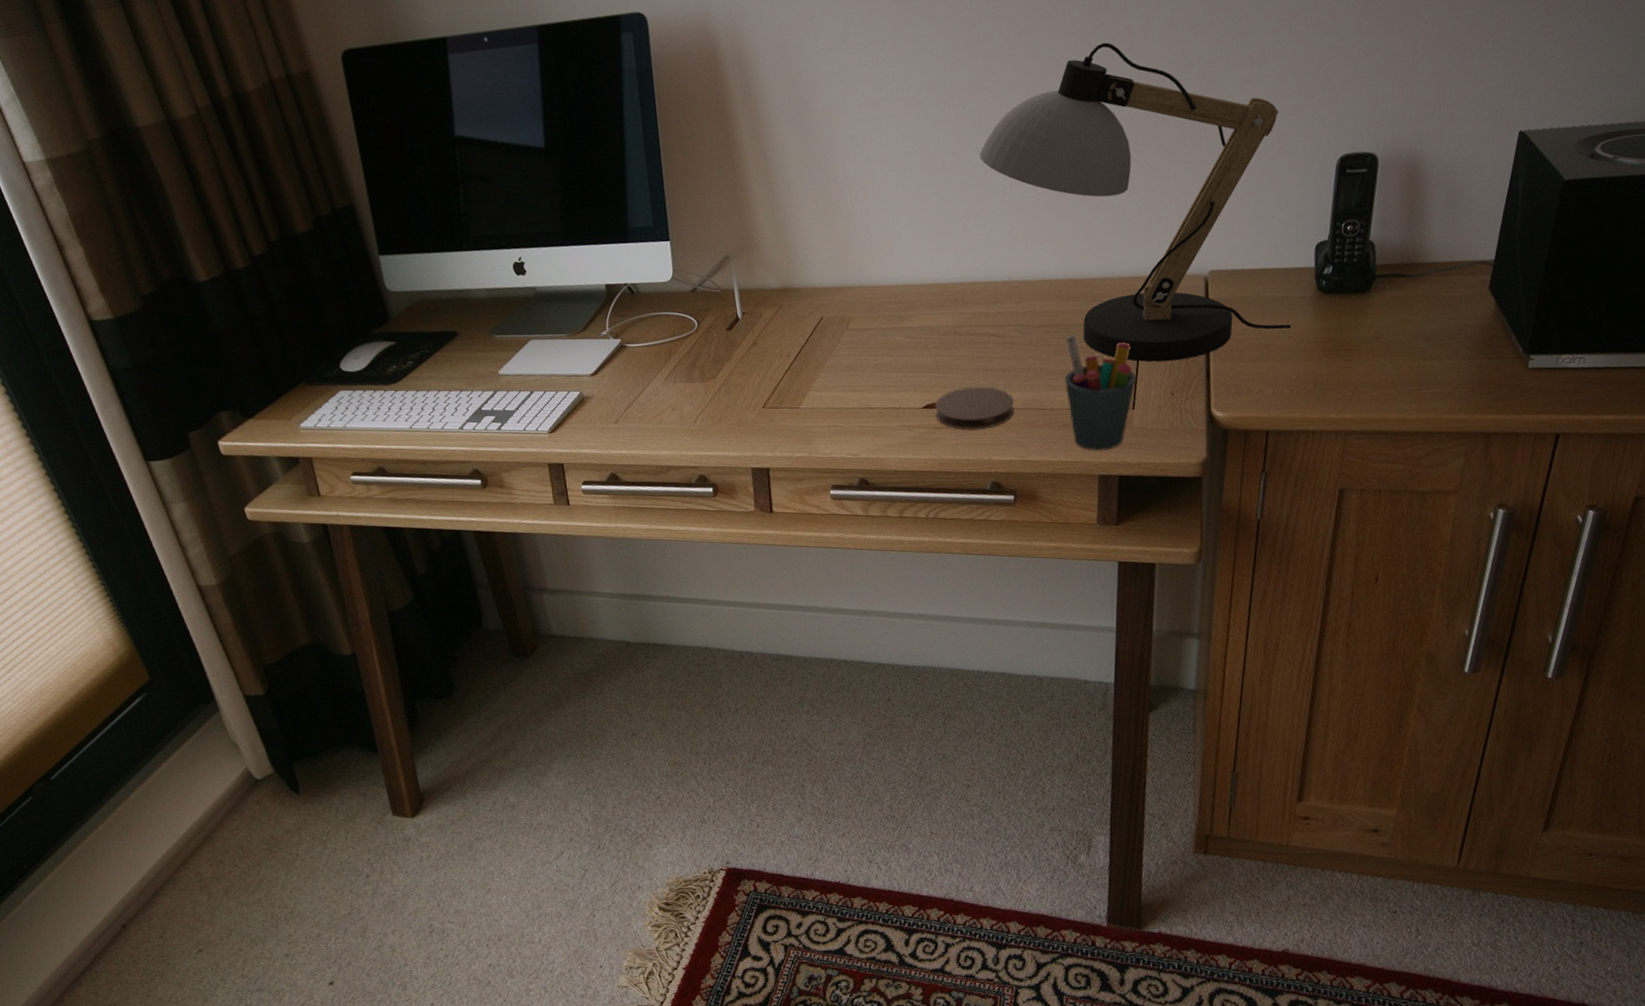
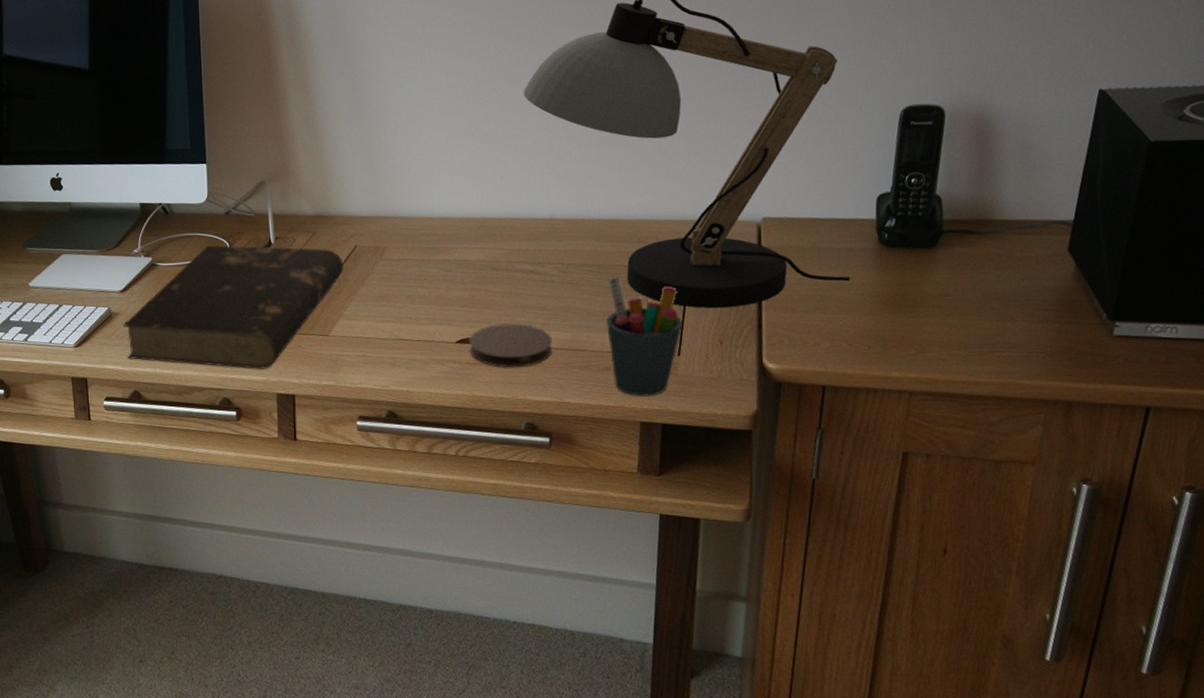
book: none [595,322,811,445] -> present [122,245,344,369]

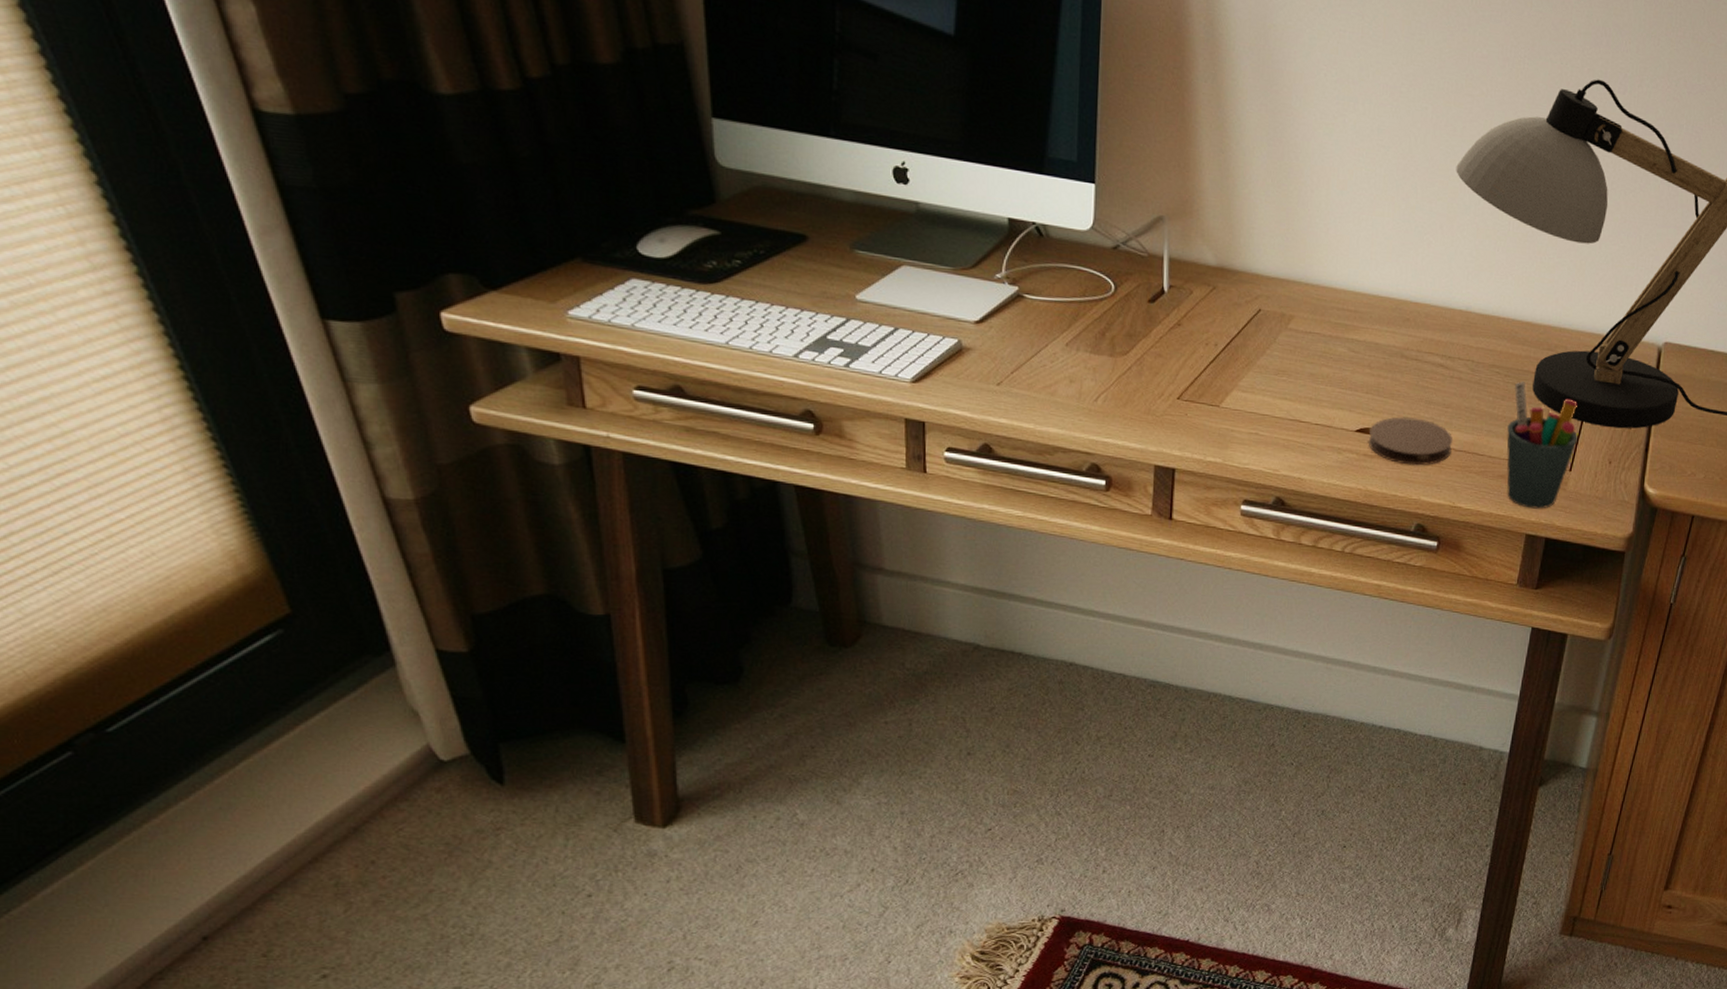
book: present [122,245,344,369] -> none [975,282,1244,436]

